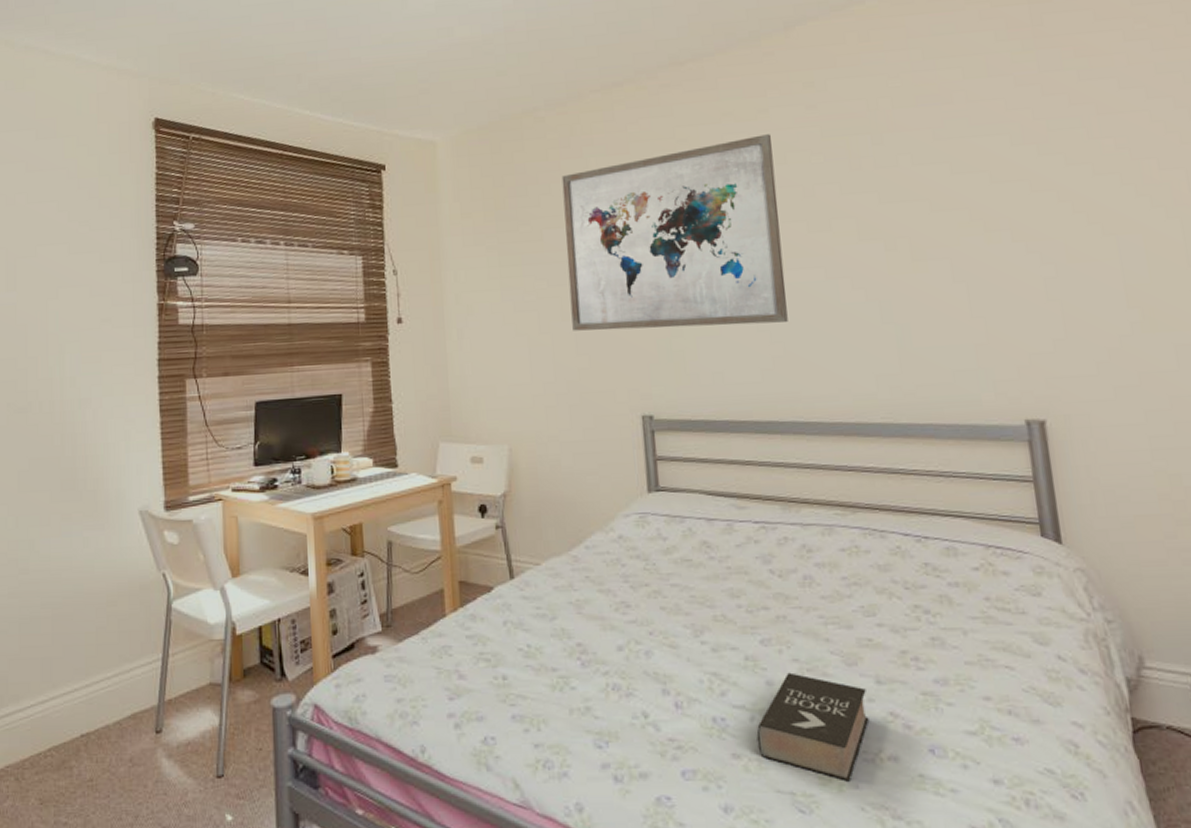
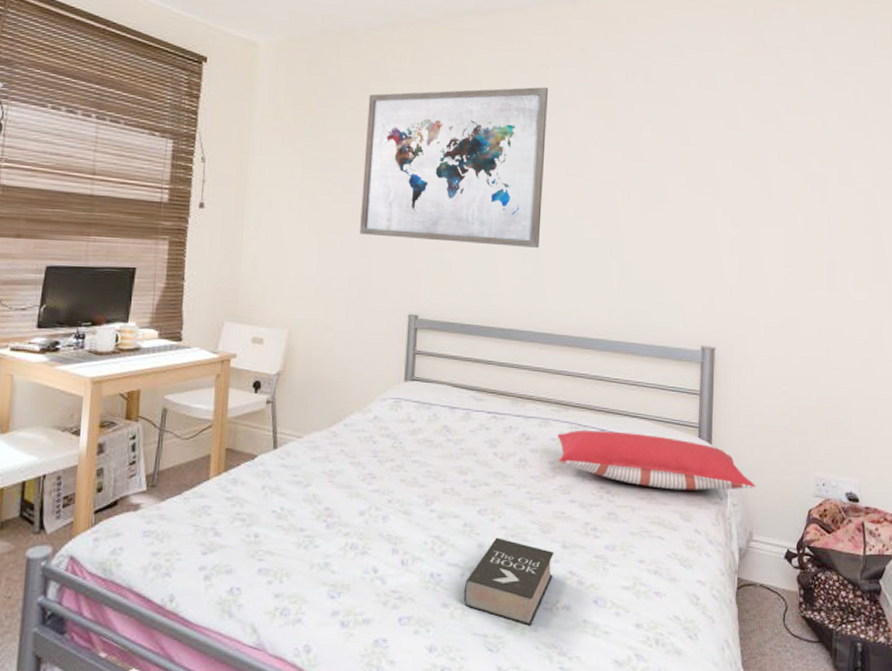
pillow: none [847,535,1137,605] -> present [557,431,756,490]

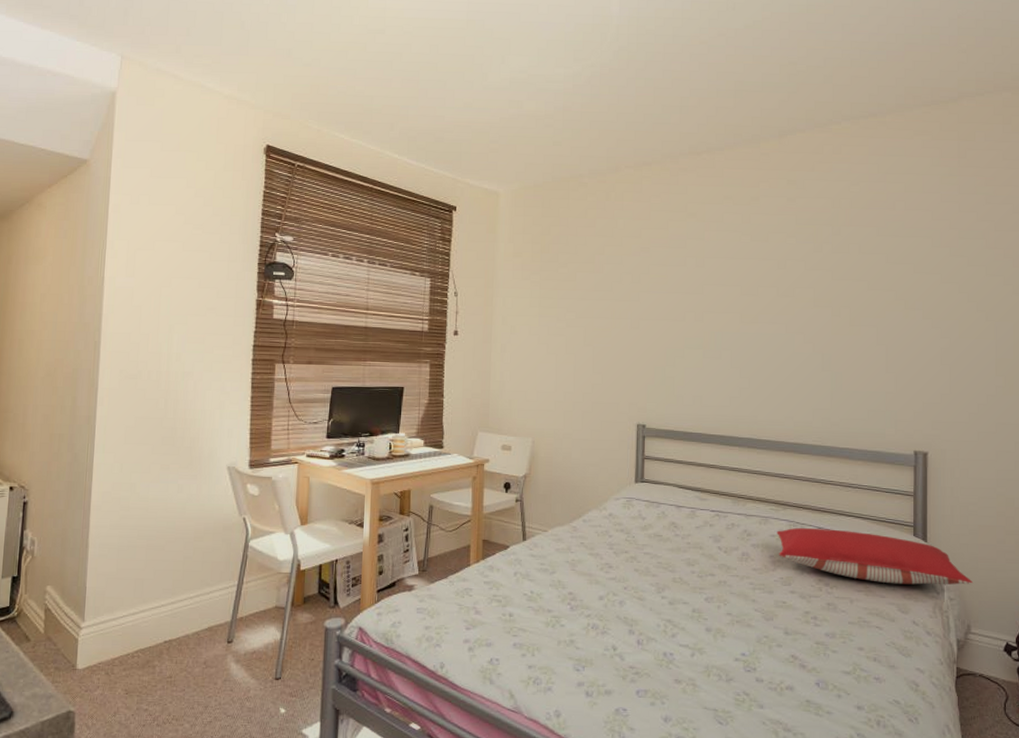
wall art: present [360,87,548,248] -> none [592,217,758,363]
book: present [463,537,554,626] -> none [694,623,777,703]

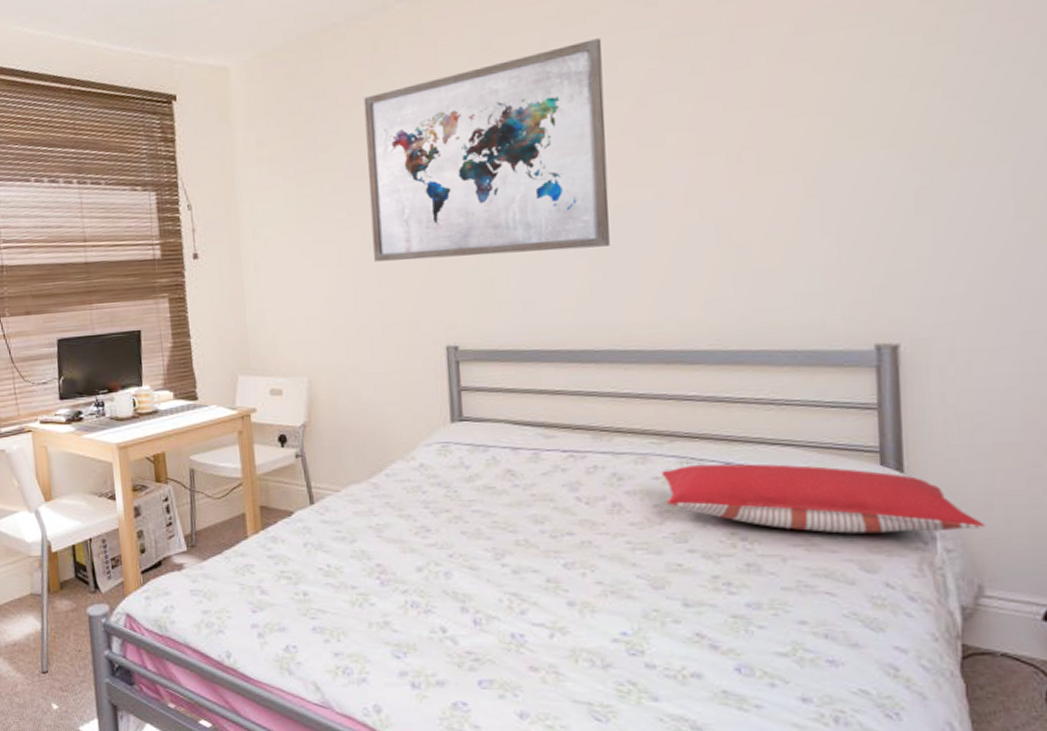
wall art: none [592,217,758,363] -> present [363,38,610,262]

